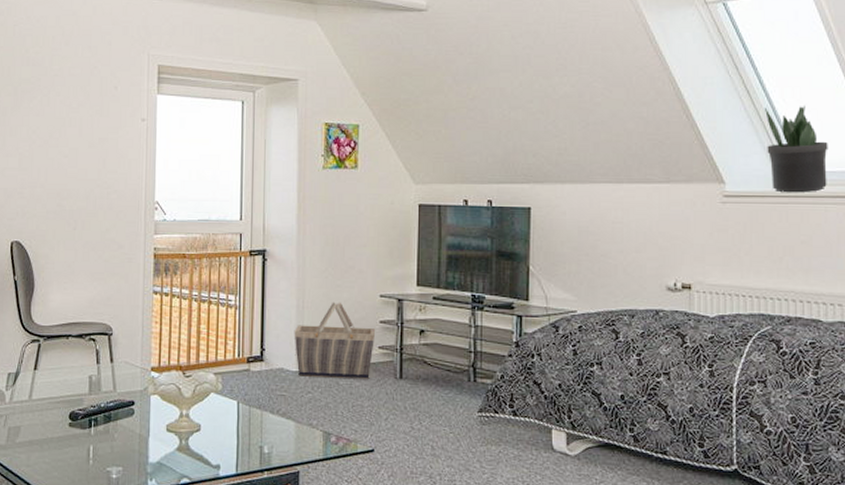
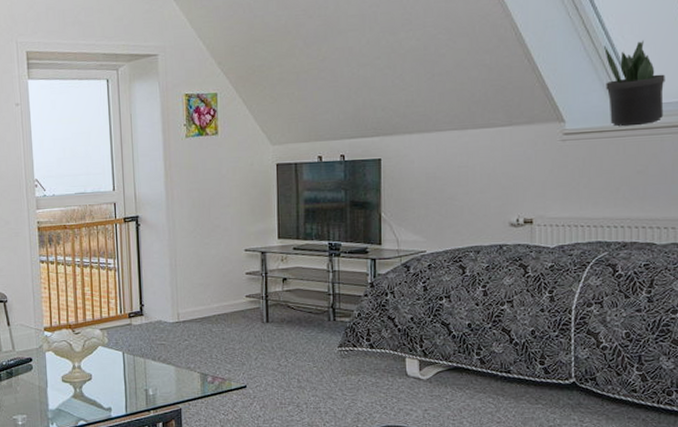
basket: present [294,302,376,379] -> none [169,258,243,327]

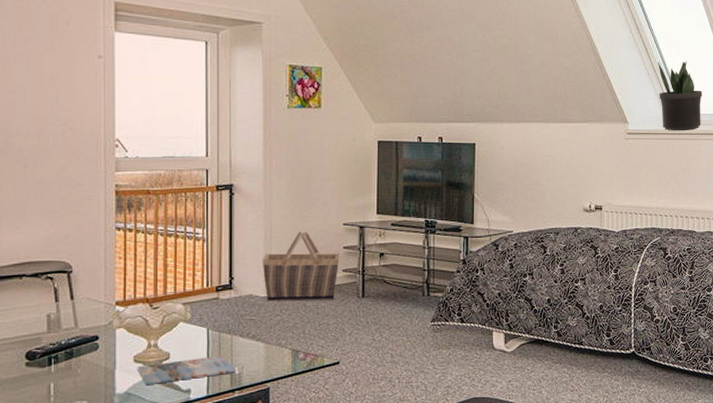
magazine: none [65,377,151,403] -> present [137,355,236,386]
basket: none [169,258,243,327] -> present [262,231,340,301]

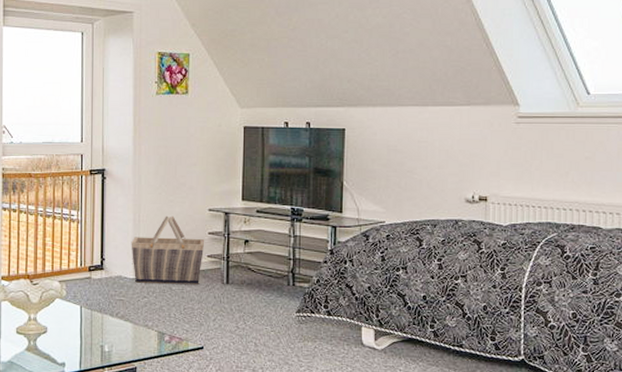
magazine: present [137,355,236,386] -> none [18,332,106,356]
planter: present [657,60,702,131] -> none [556,34,612,114]

